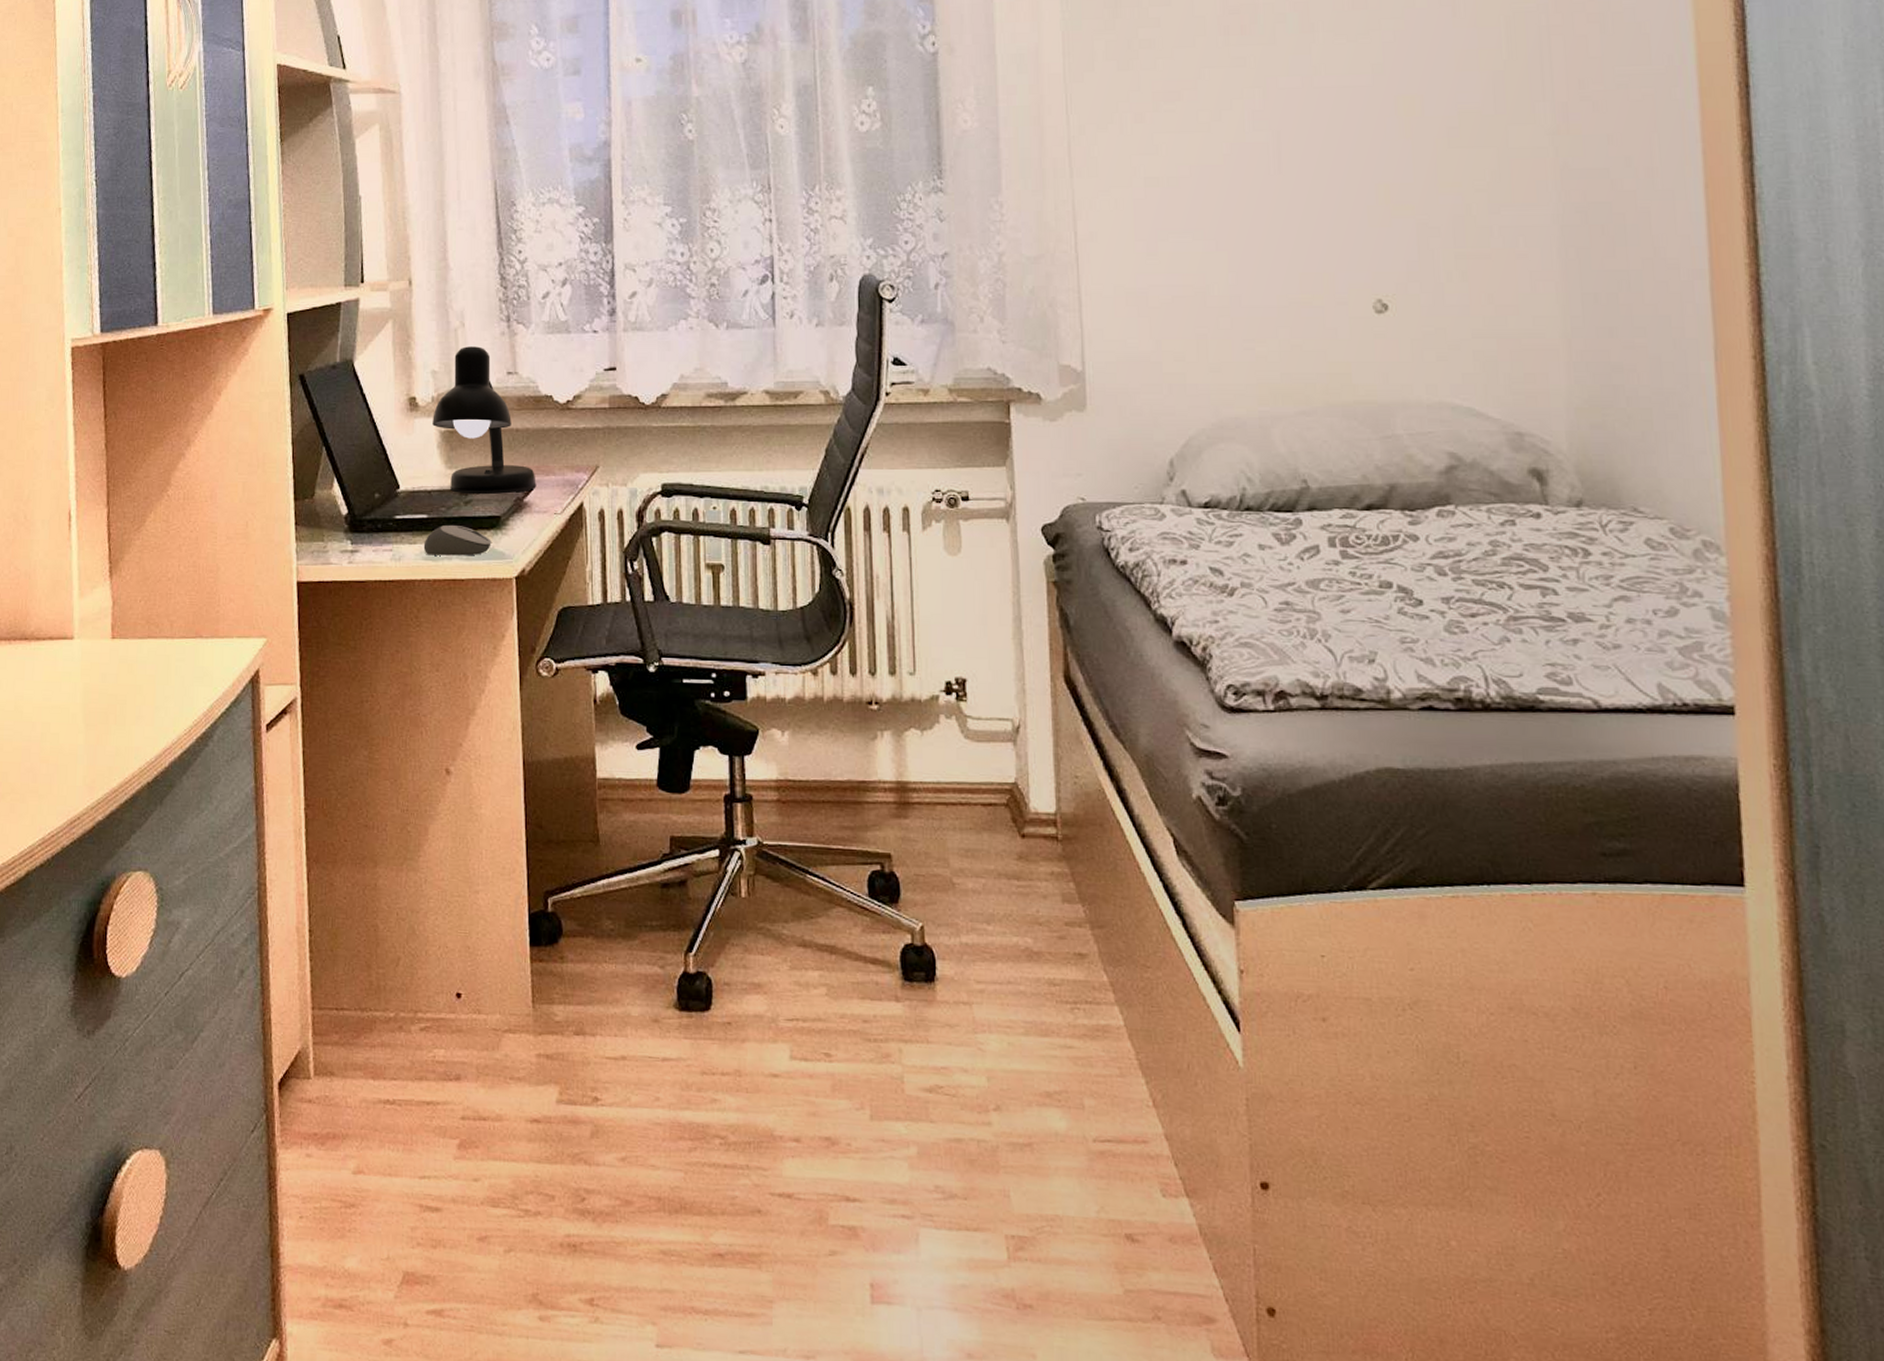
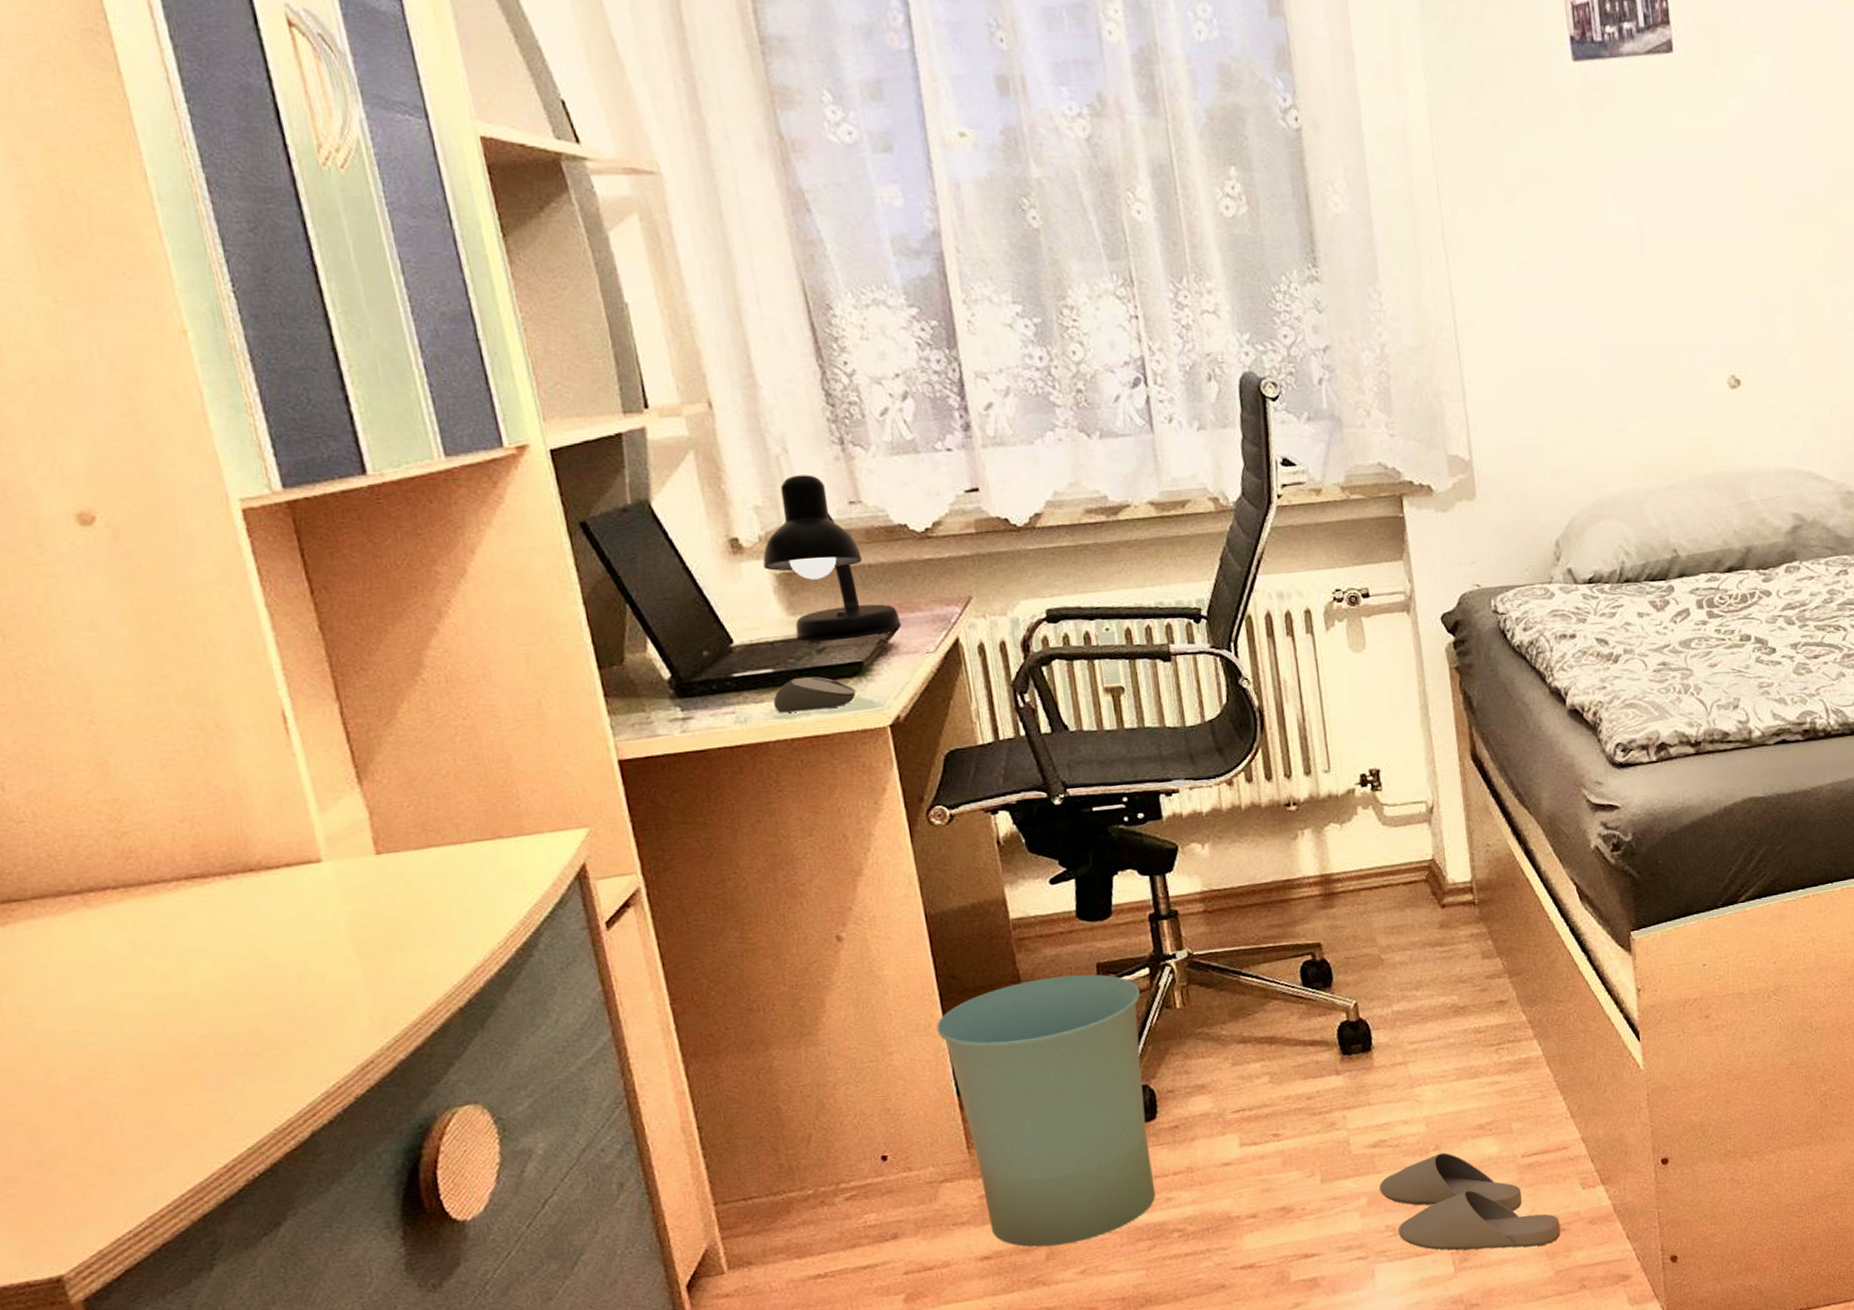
waste bin: none [520,842,708,1126] -> present [936,974,1155,1247]
slippers: none [932,1115,1134,1254] -> present [1379,1152,1561,1251]

